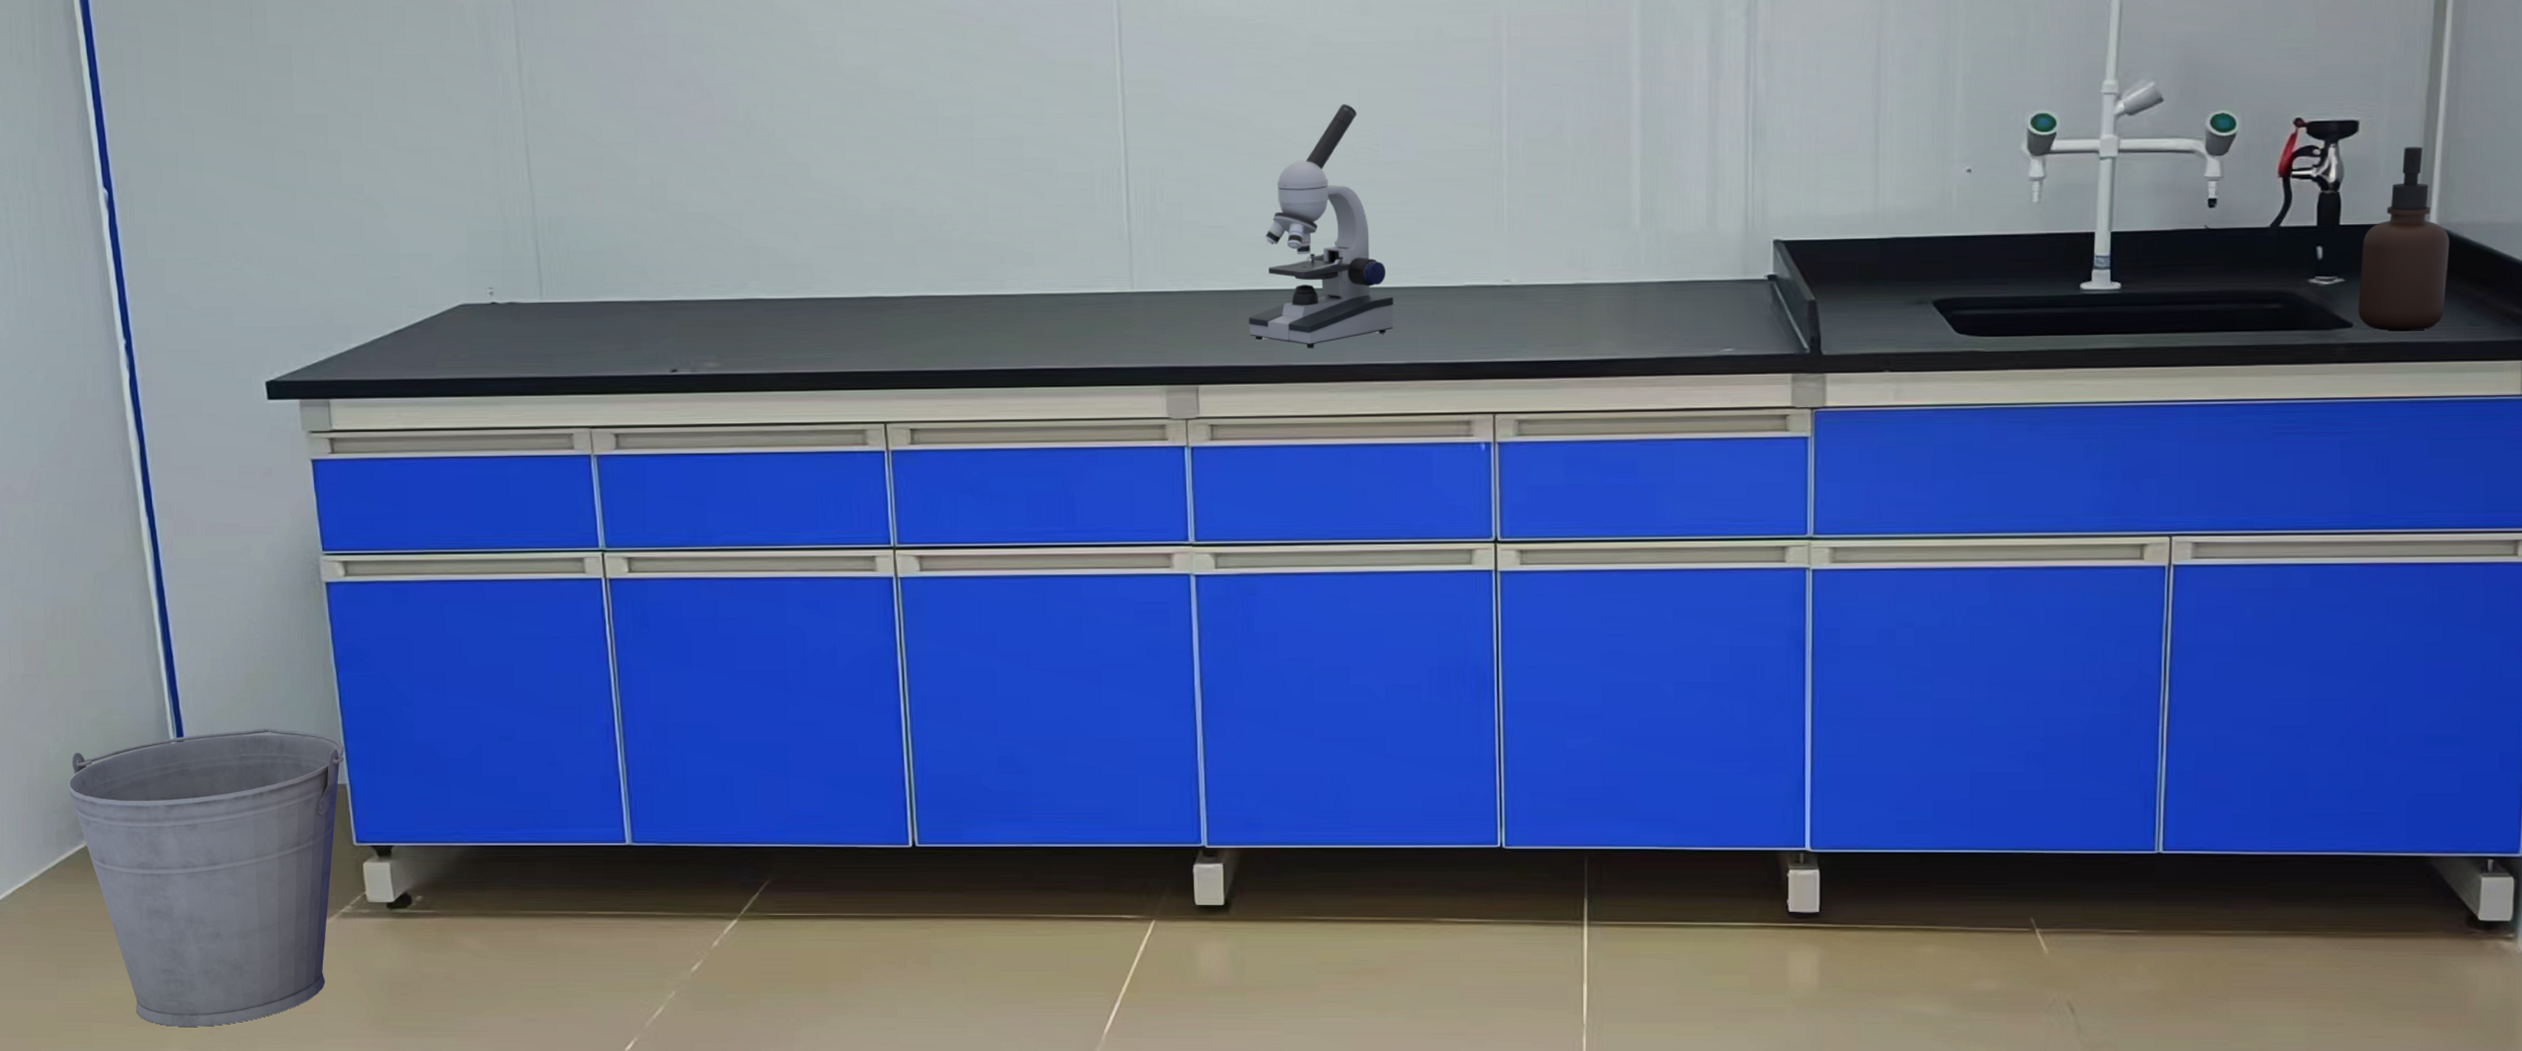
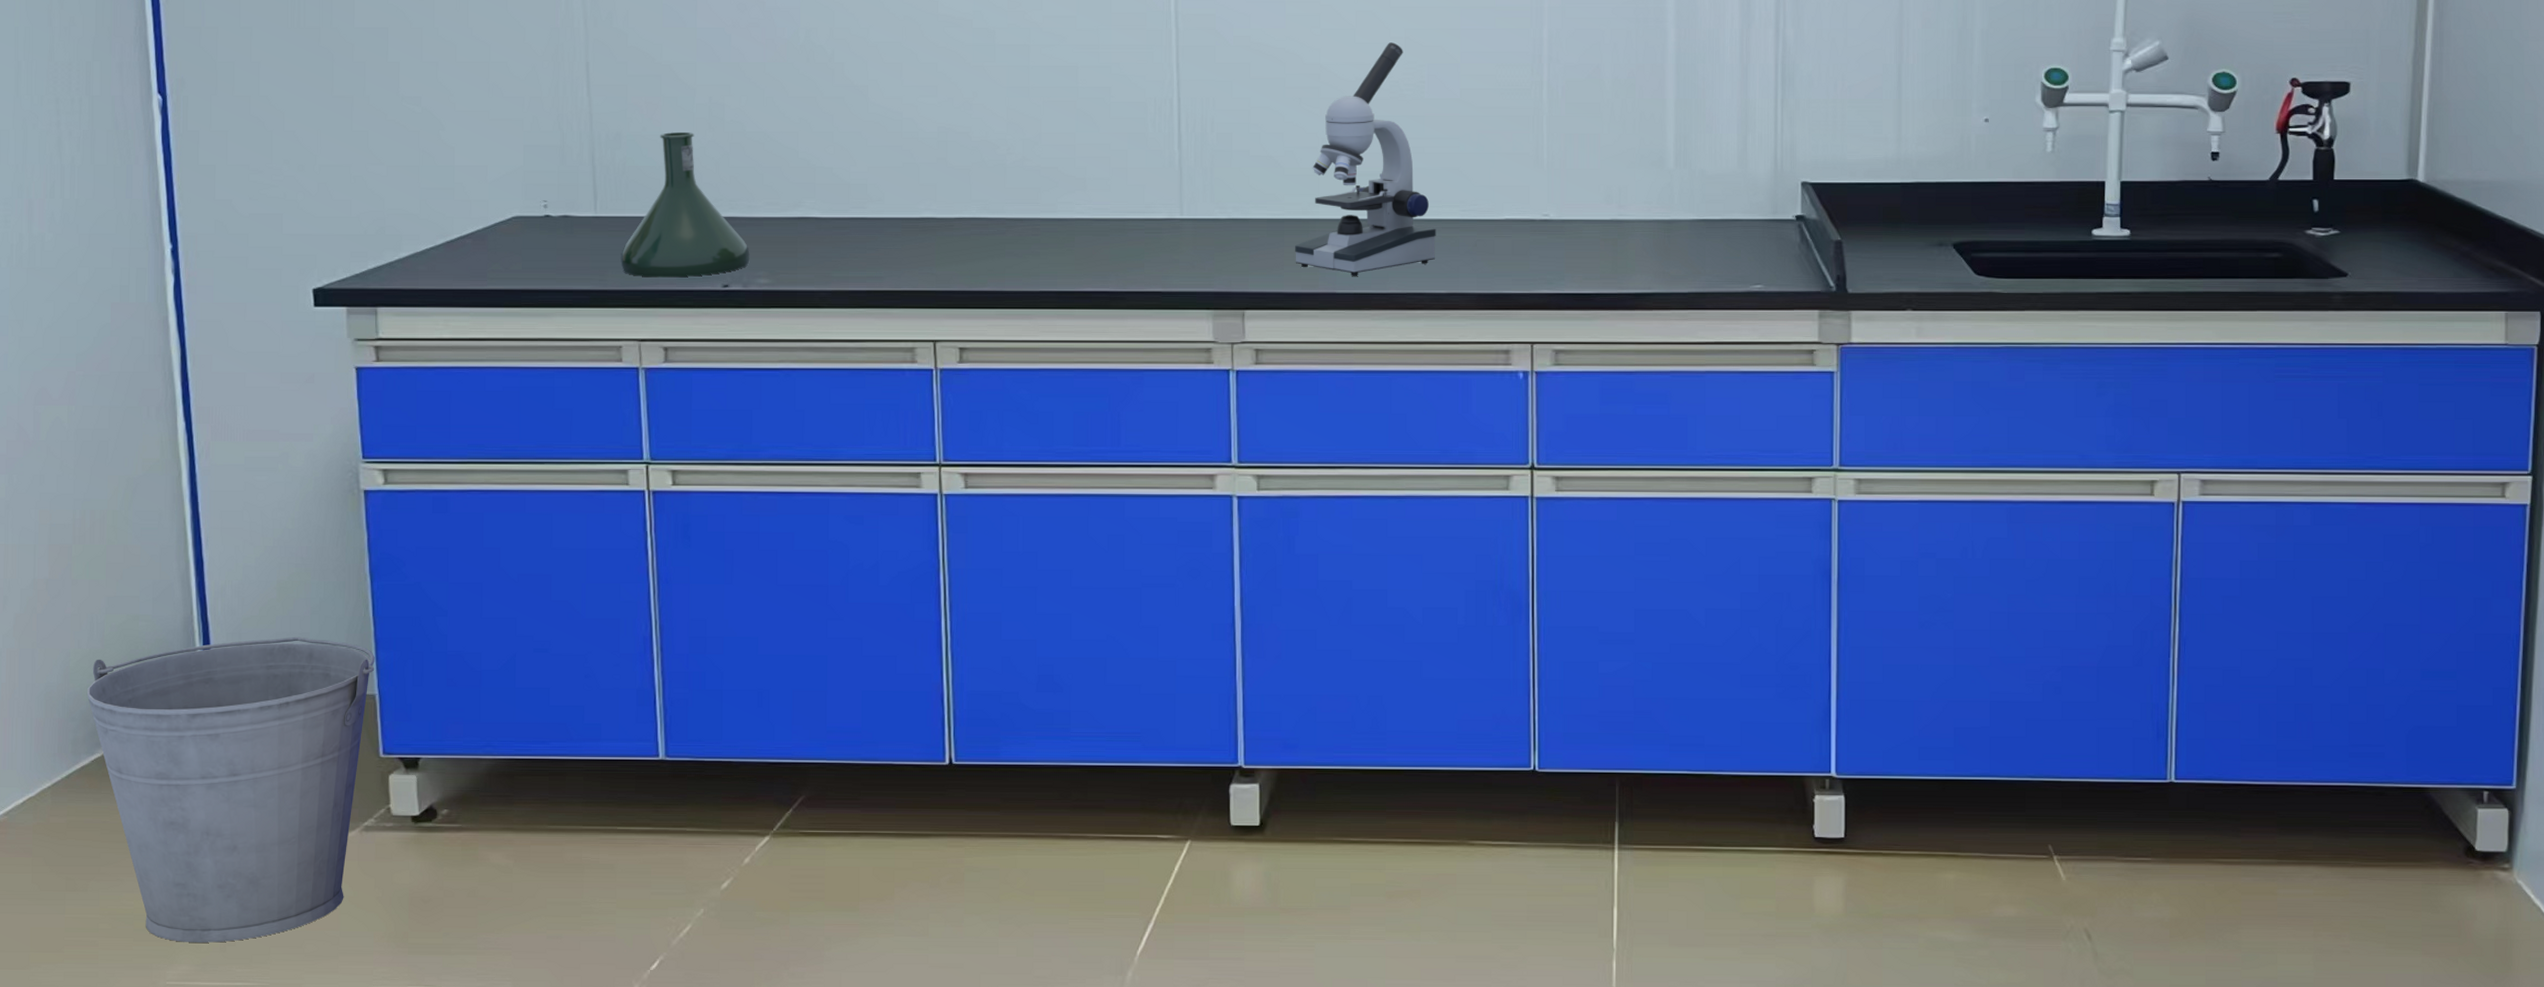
flask: none [568,214,697,364] -> present [621,131,750,278]
soap dispenser: present [2358,146,2450,331] -> none [2353,108,2437,281]

